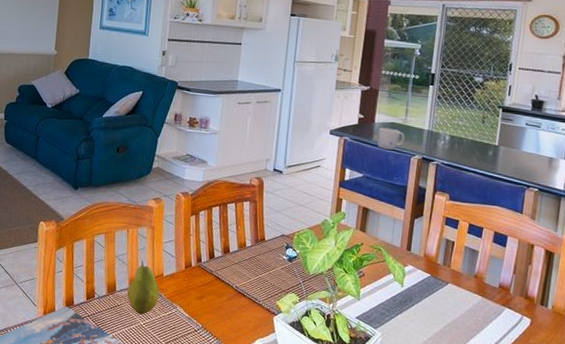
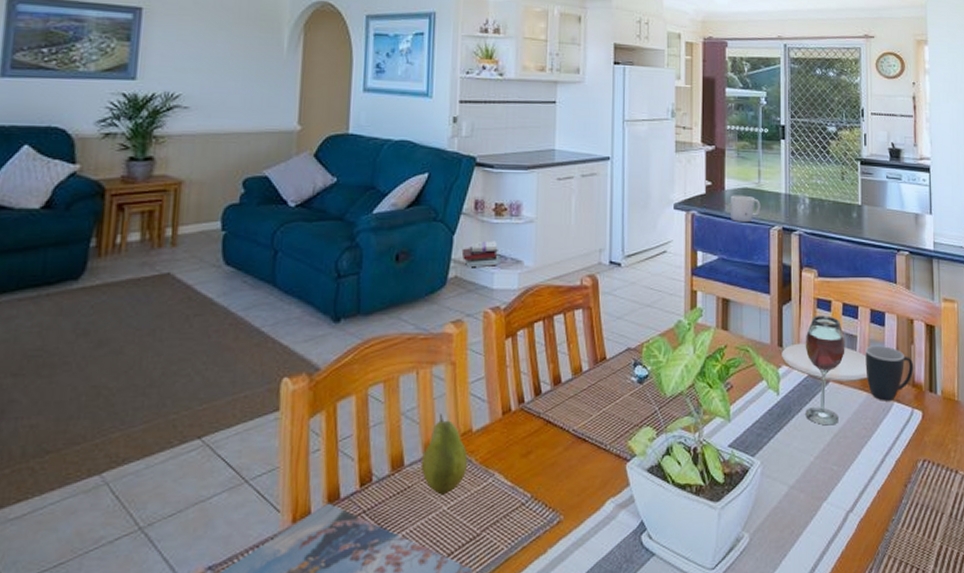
books: none [163,144,190,163] -> present [461,241,499,268]
plate: none [409,250,485,287] -> present [782,343,868,382]
wineglass: none [424,230,468,317] -> present [805,315,845,426]
mug: none [482,260,529,307] -> present [865,345,914,401]

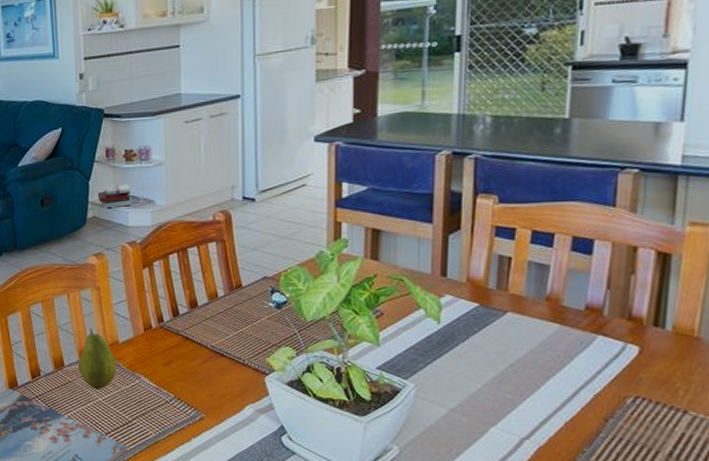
mug: present [729,195,761,223] -> none [383,120,424,150]
plate: present [782,343,868,382] -> none [445,273,563,313]
wineglass: present [805,315,845,426] -> none [473,244,533,355]
mug: present [865,345,914,401] -> none [559,275,633,334]

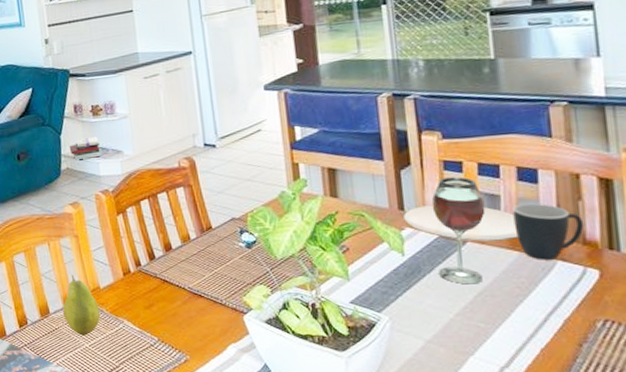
plate: none [445,273,563,313] -> present [403,205,519,242]
wineglass: none [473,244,533,355] -> present [431,176,486,284]
mug: none [559,275,633,334] -> present [512,203,585,260]

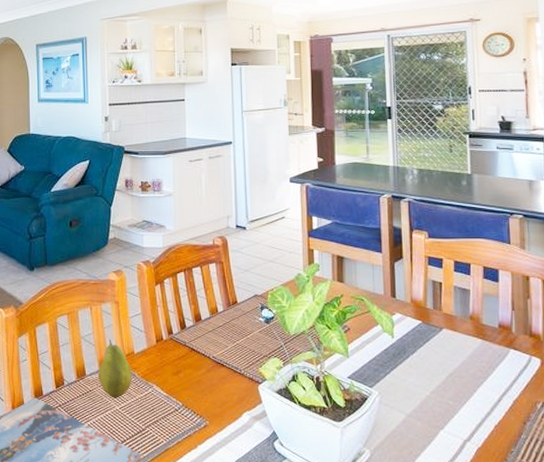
books: present [69,136,102,161] -> none [117,210,147,231]
plate: present [403,205,519,242] -> none [395,295,482,329]
wineglass: present [431,176,486,284] -> none [417,271,458,366]
mug: present [512,203,585,260] -> none [479,298,531,348]

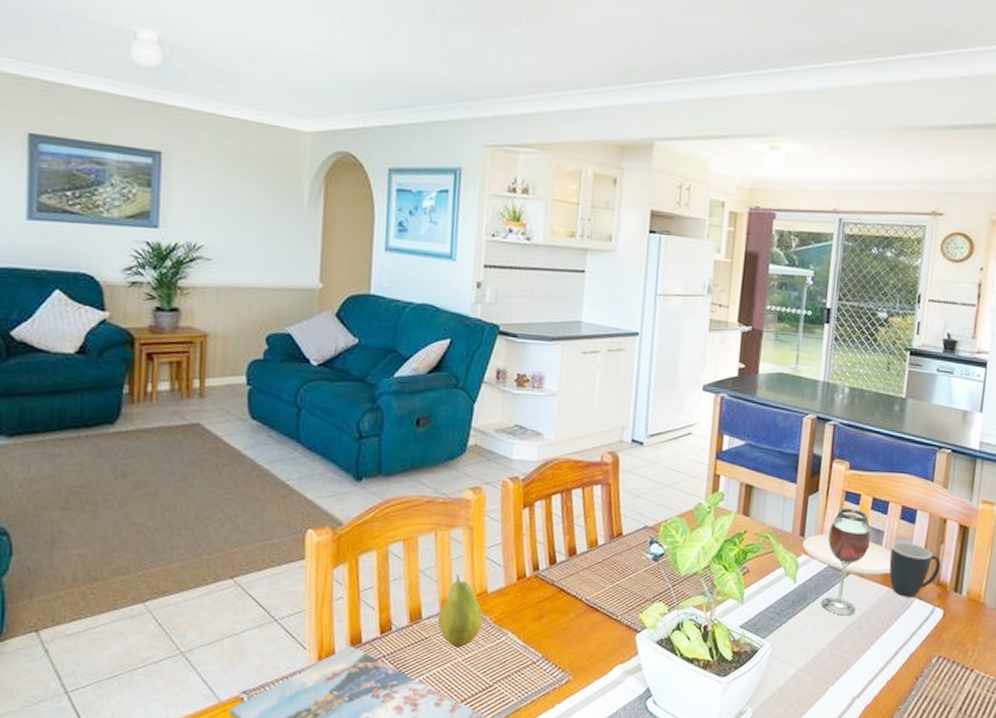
plate: none [395,295,482,329] -> present [802,534,892,576]
wineglass: none [417,271,458,366] -> present [821,508,871,616]
mug: none [479,298,531,348] -> present [889,542,941,597]

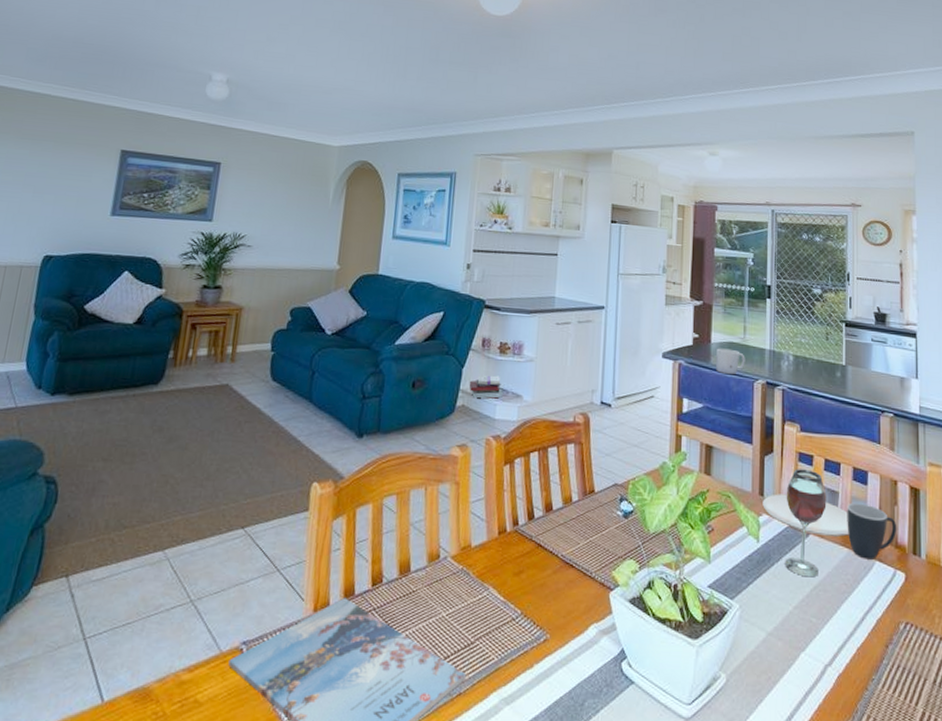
fruit: present [438,574,483,648] -> none [425,528,466,603]
books: none [481,411,520,437] -> present [469,375,502,399]
mug: none [761,379,796,410] -> present [715,348,745,375]

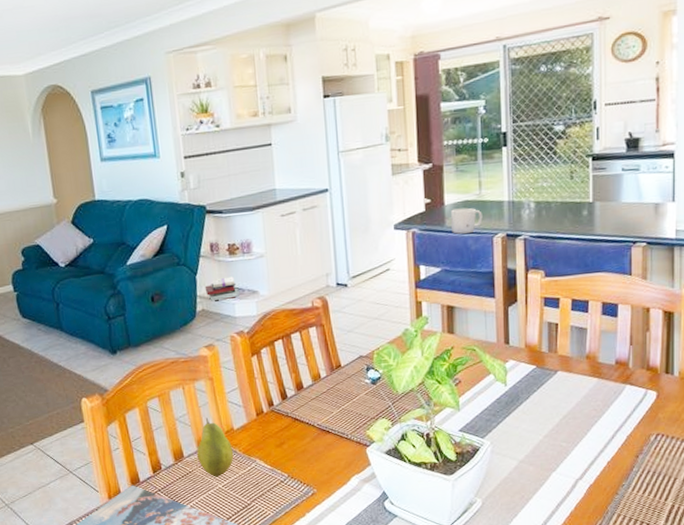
fruit: none [425,528,466,603] -> present [197,418,234,477]
plate: present [763,494,849,537] -> none [508,339,599,371]
wineglass: present [785,469,827,577] -> none [532,312,575,409]
mug: present [847,502,897,560] -> none [596,334,649,385]

